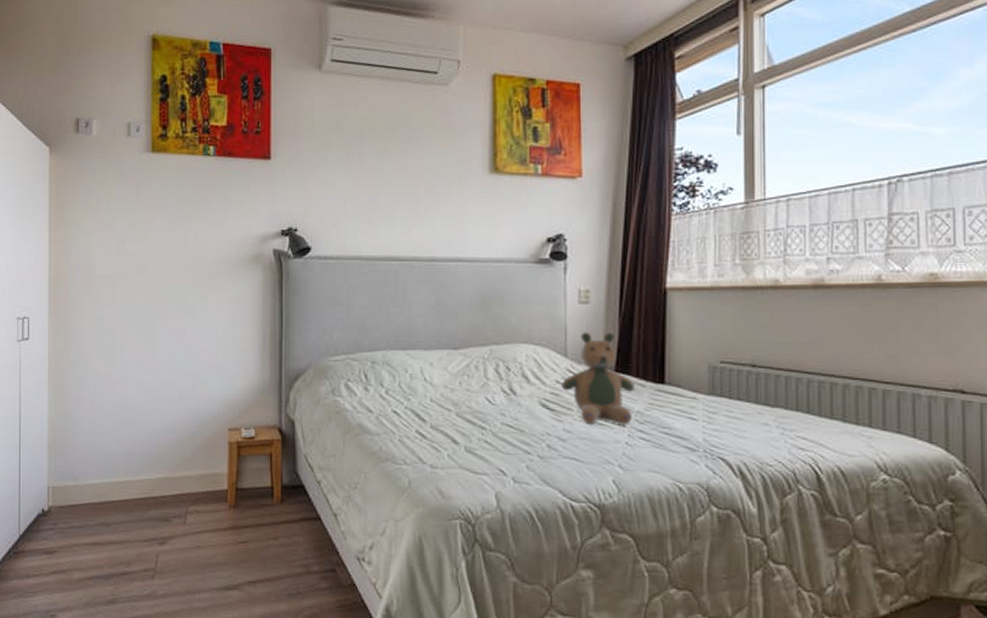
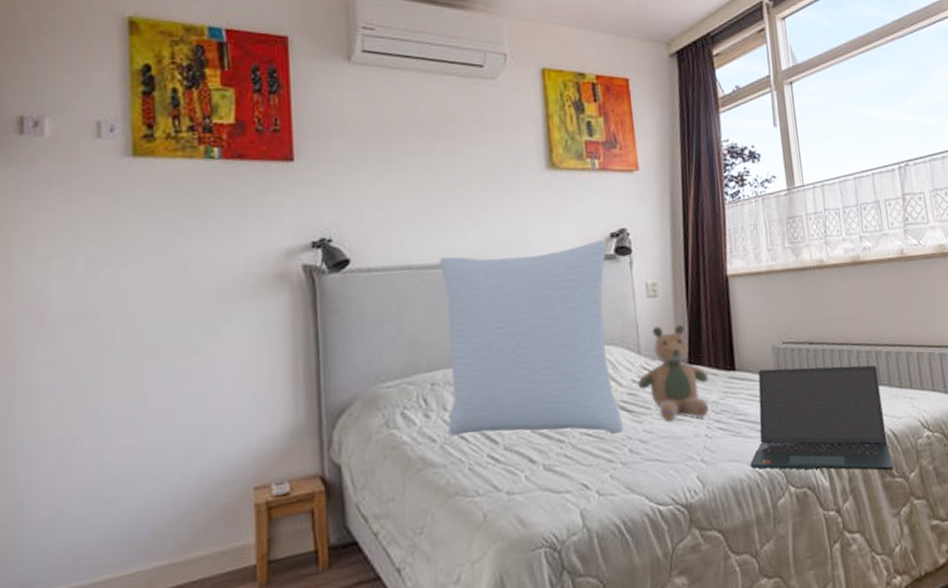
pillow: none [384,244,542,428] -> present [438,240,623,436]
laptop: none [670,387,838,508] -> present [750,365,895,471]

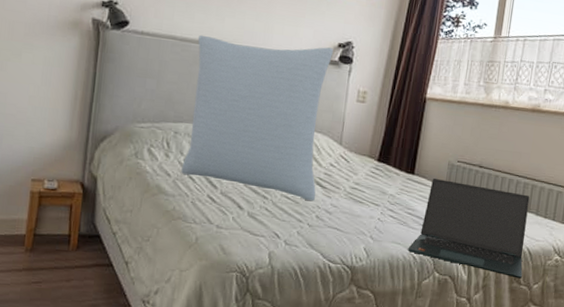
teddy bear: present [637,324,709,421] -> none [334,126,391,204]

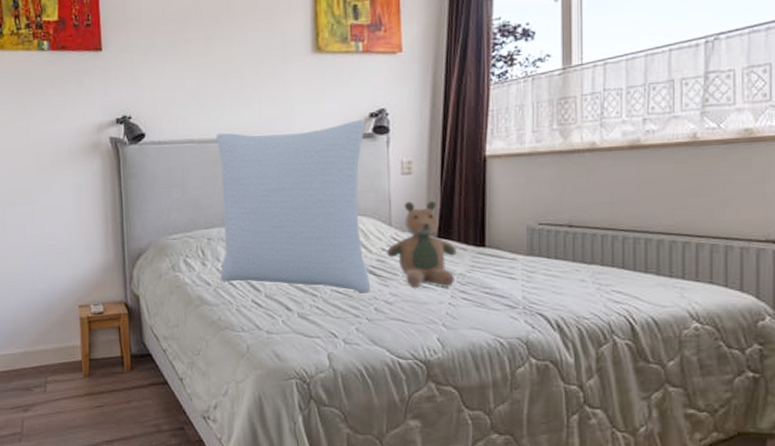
teddy bear: none [334,126,391,204] -> present [387,200,457,287]
laptop: present [408,178,530,279] -> none [491,248,651,356]

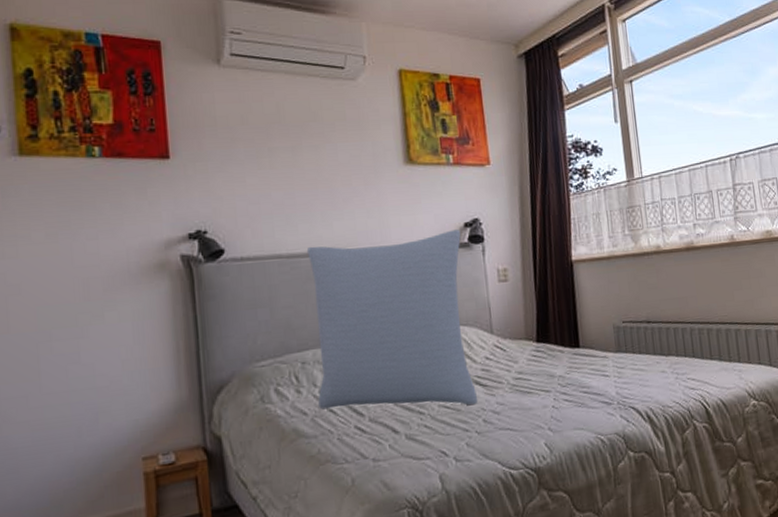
teddy bear: present [387,200,457,287] -> none [490,306,556,394]

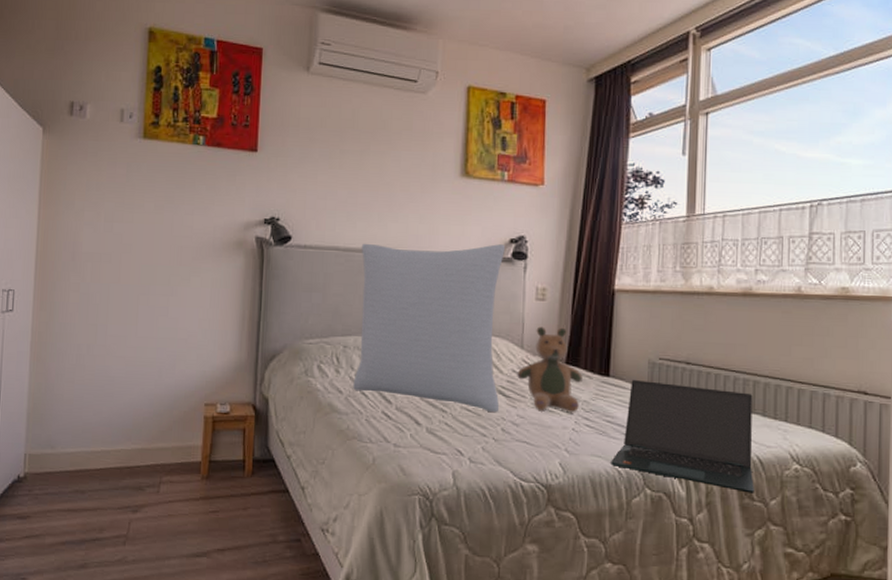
teddy bear: none [490,306,556,394] -> present [517,326,583,412]
laptop: none [593,341,724,437] -> present [611,380,756,493]

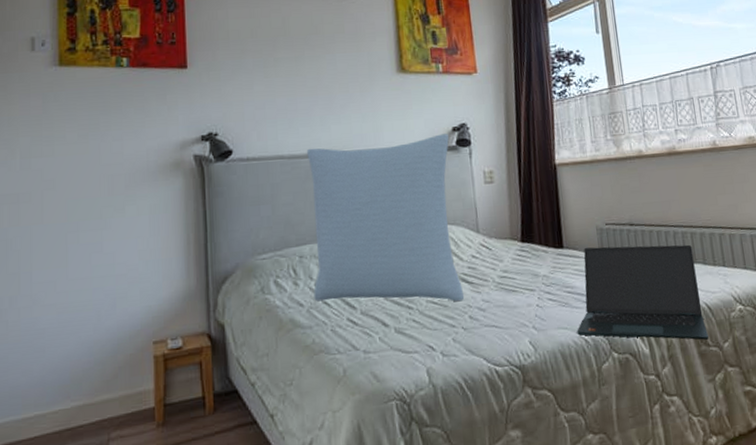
teddy bear: present [517,326,583,412] -> none [476,207,540,292]

